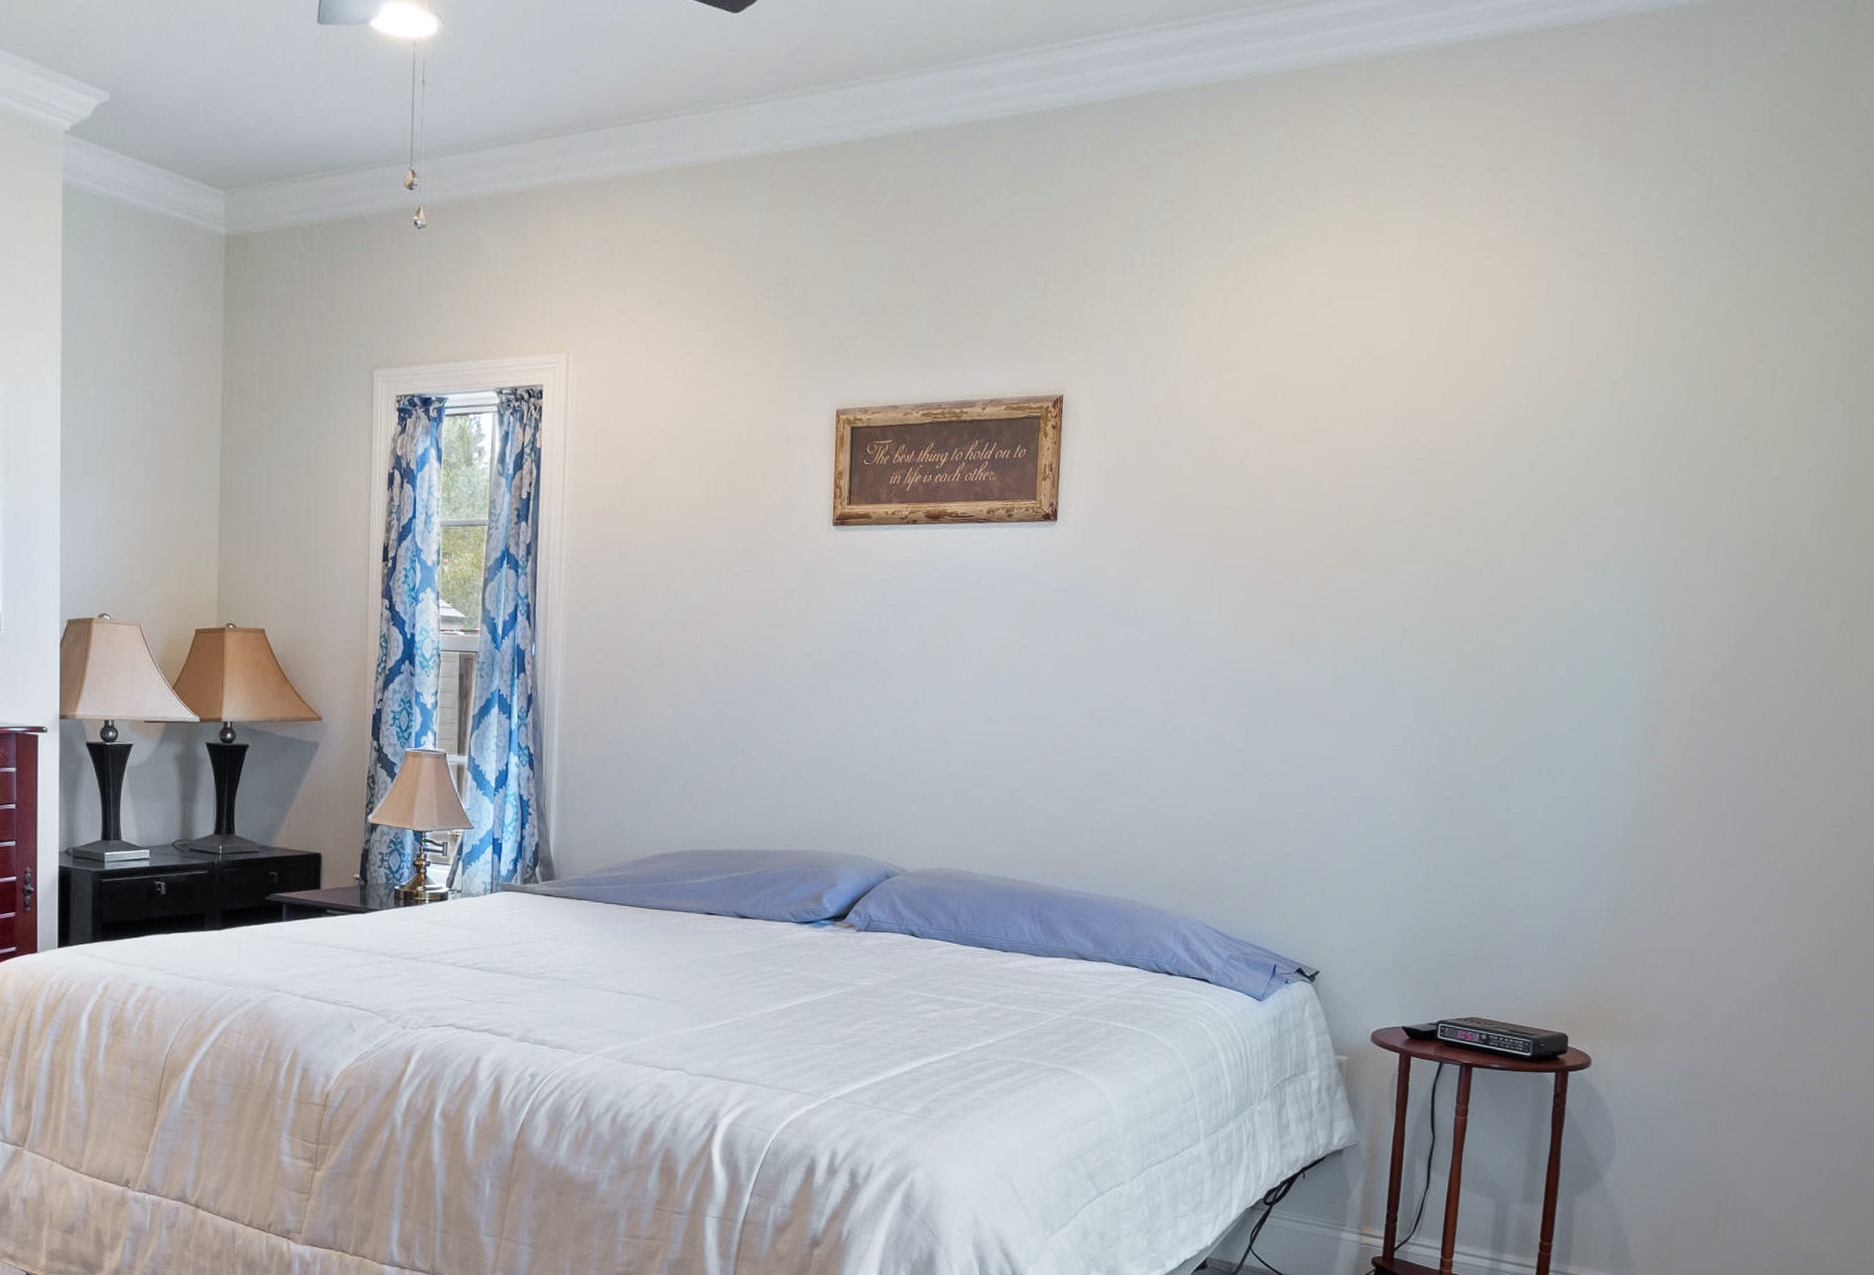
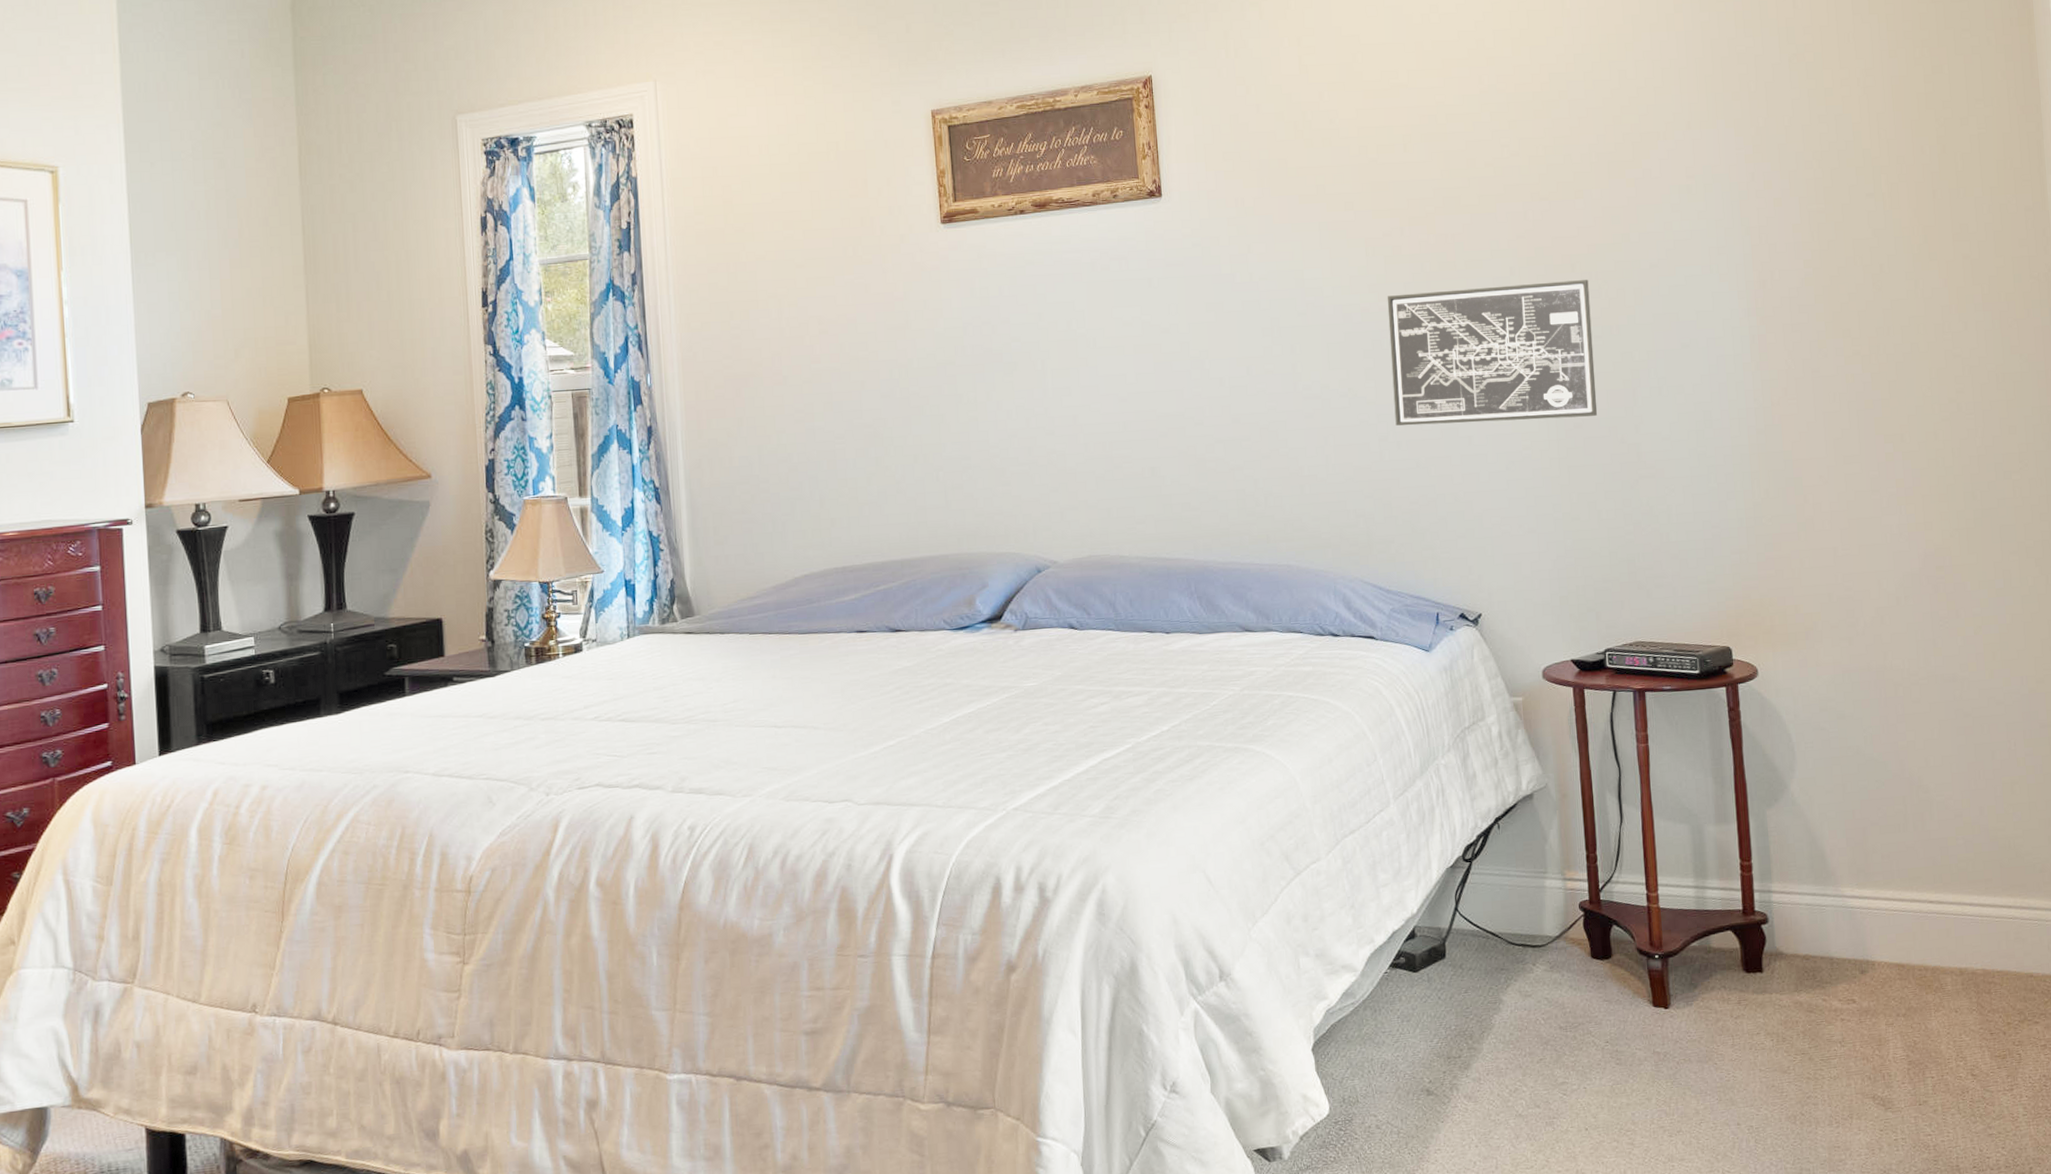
wall art: none [1261,645,1483,790] -> present [1387,280,1598,426]

